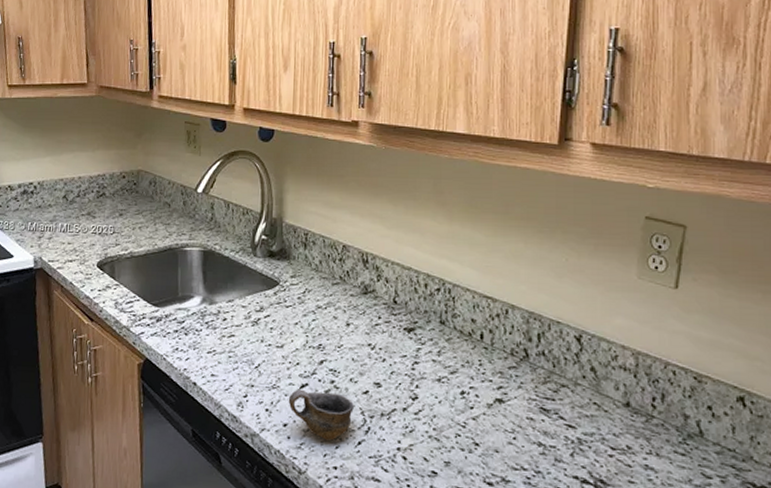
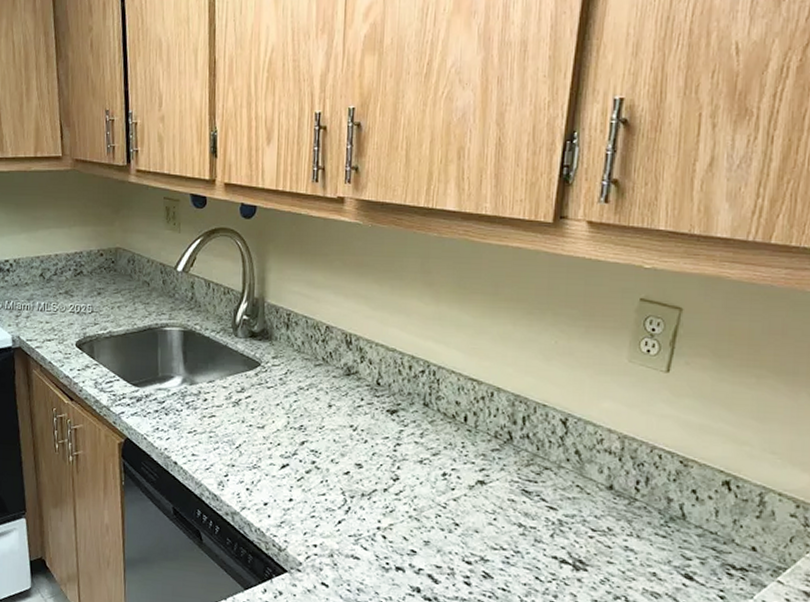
cup: present [288,389,354,441] -> none [269,469,335,520]

